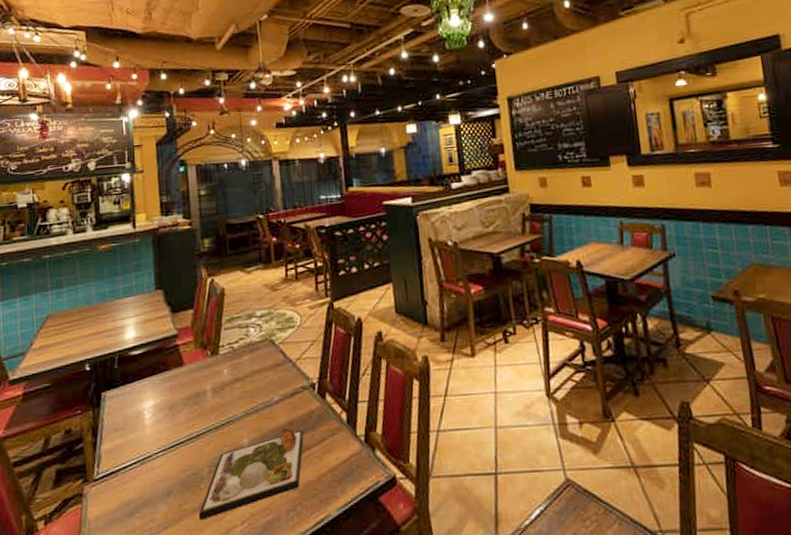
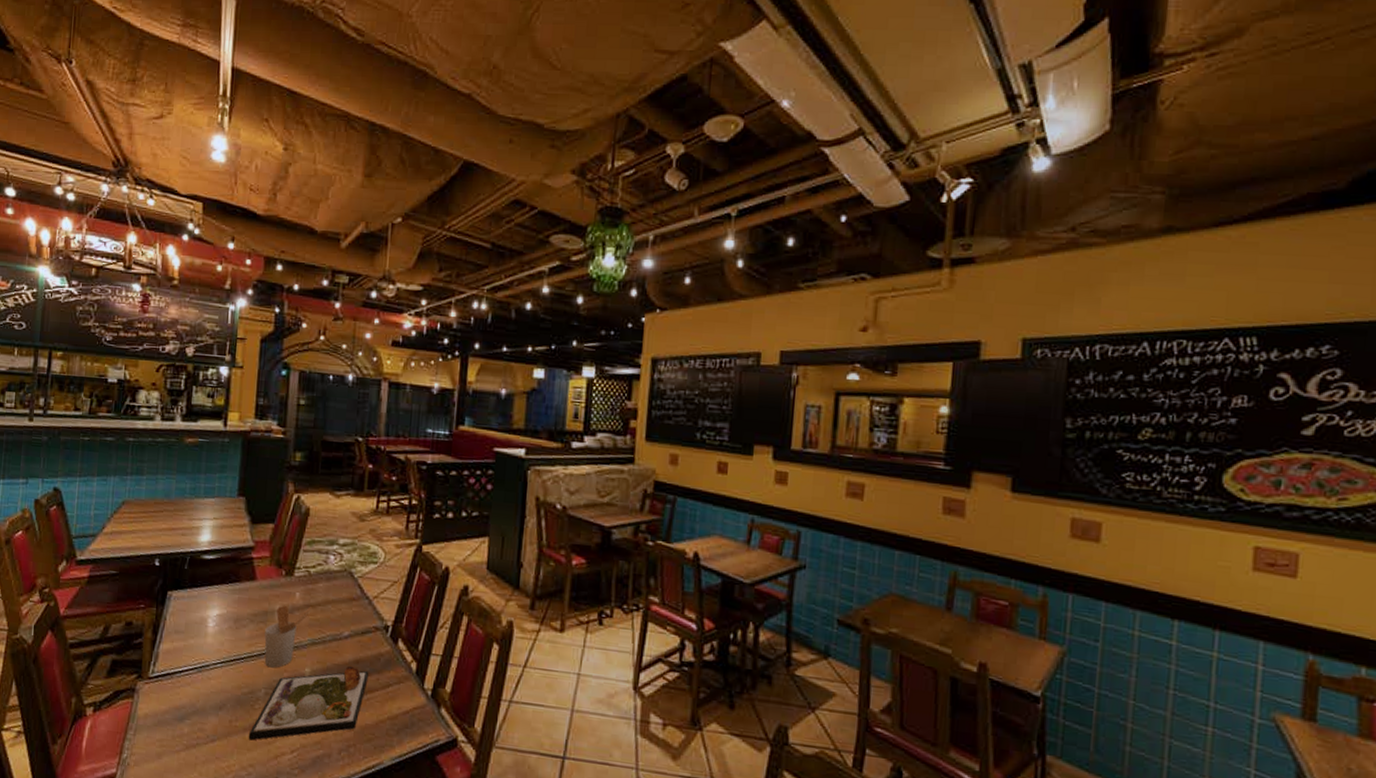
utensil holder: none [200,380,241,446] -> present [264,605,313,668]

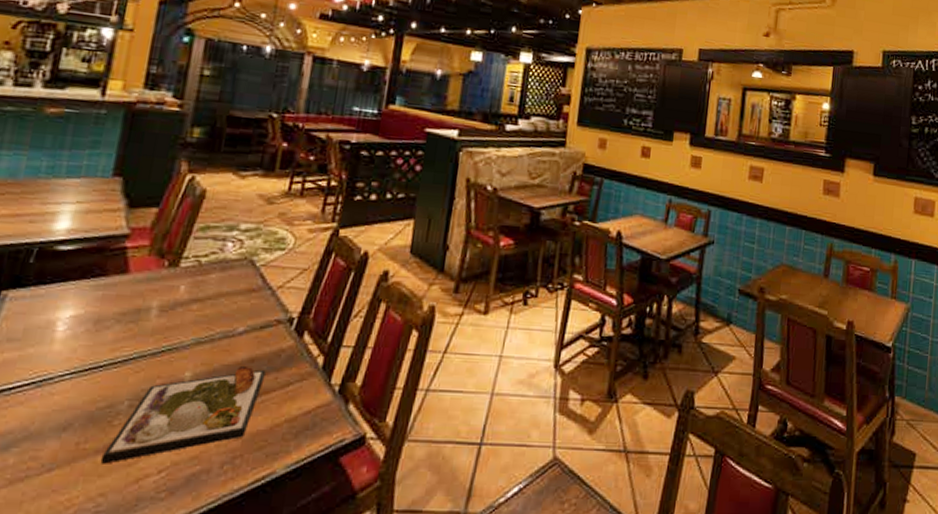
utensil holder: present [264,605,313,668] -> none [131,300,201,375]

